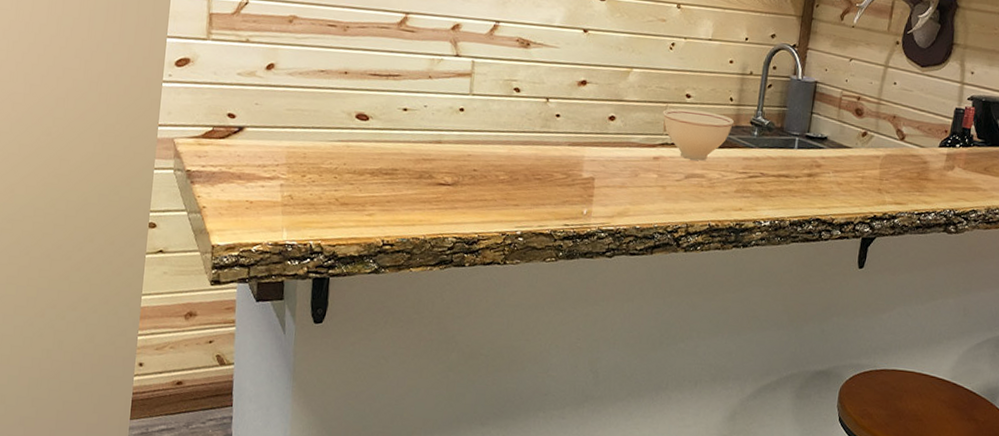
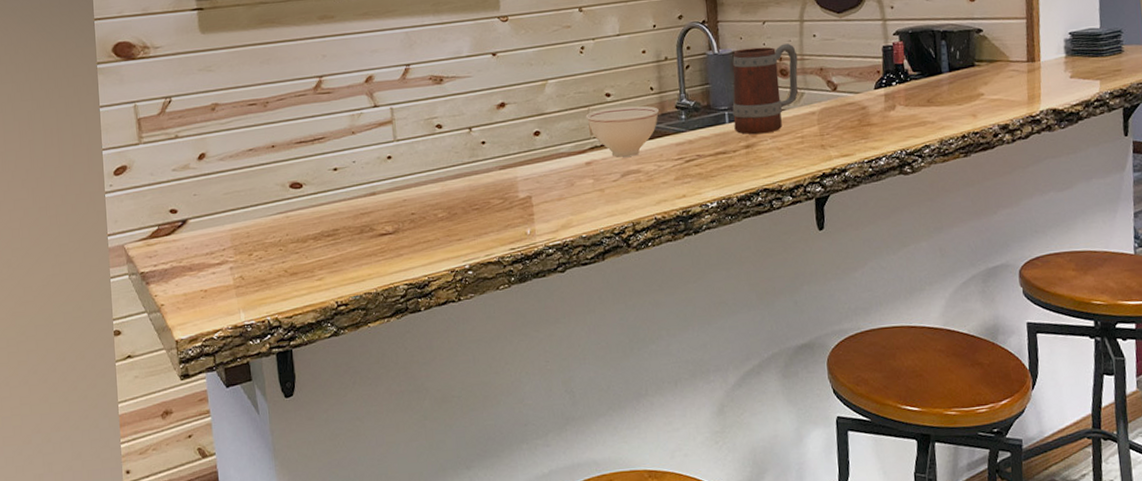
beer mug: none [801,80,876,167] -> present [732,43,798,135]

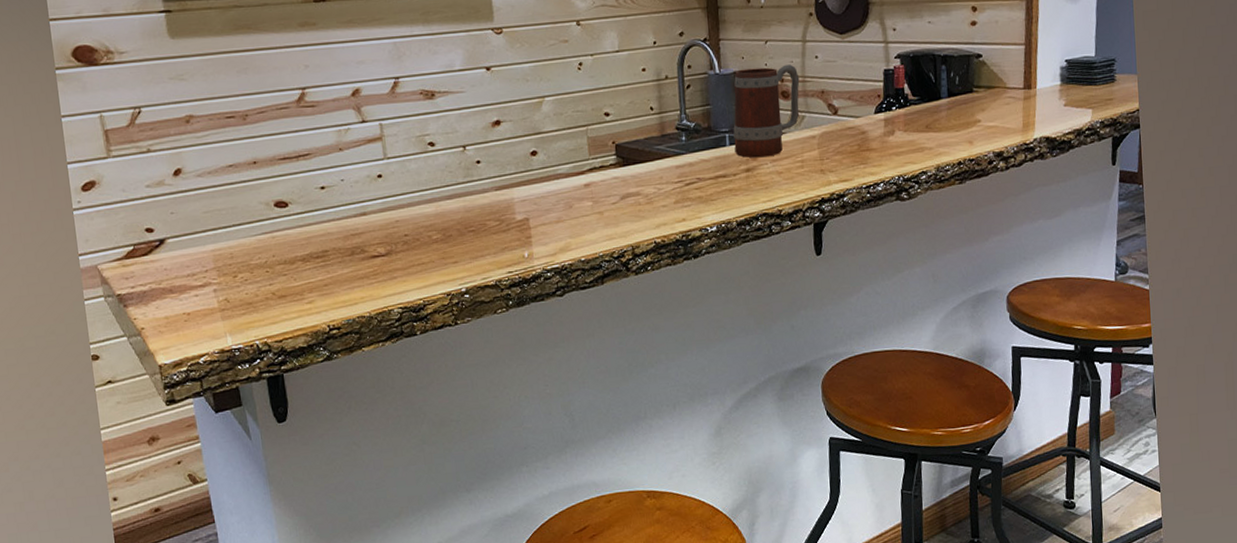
bowl: present [585,105,660,158] -> none [584,126,660,179]

